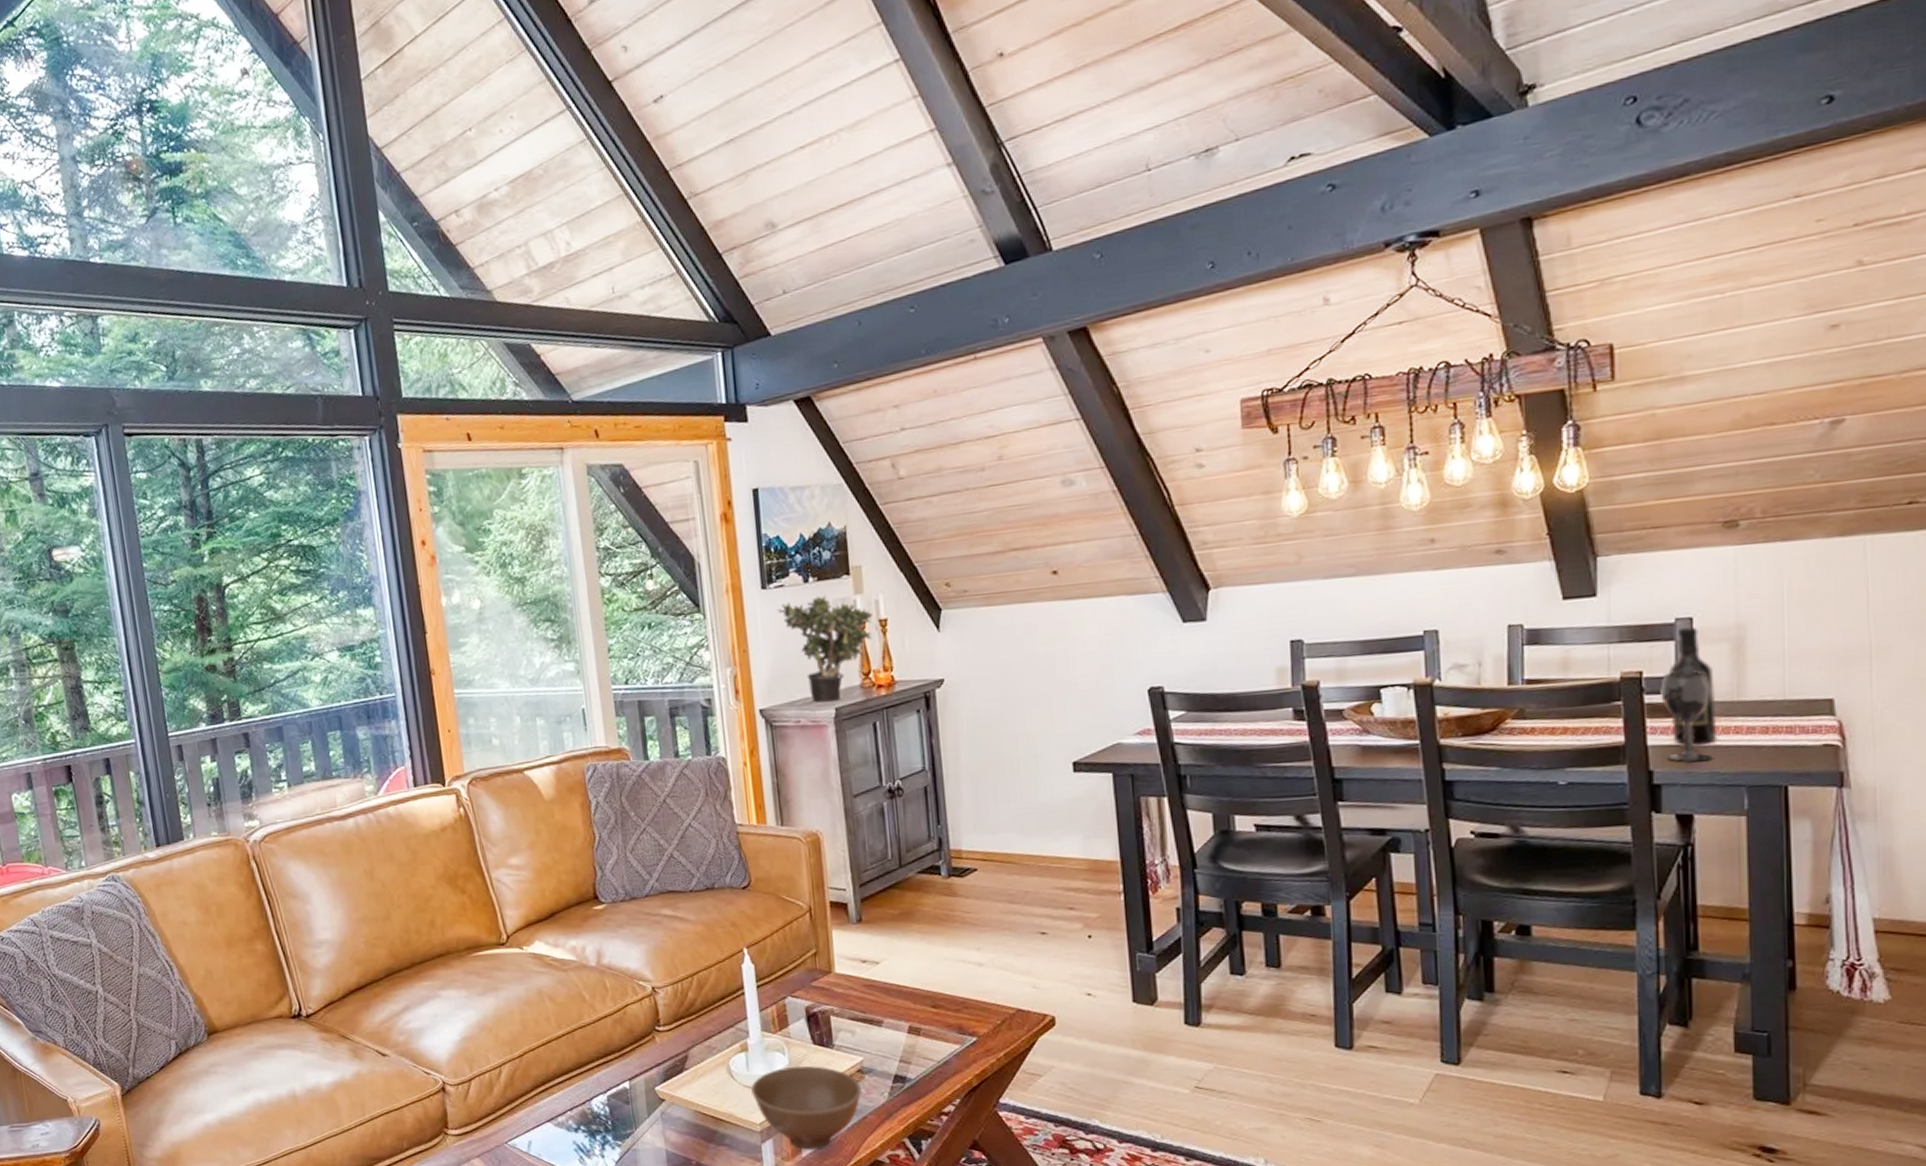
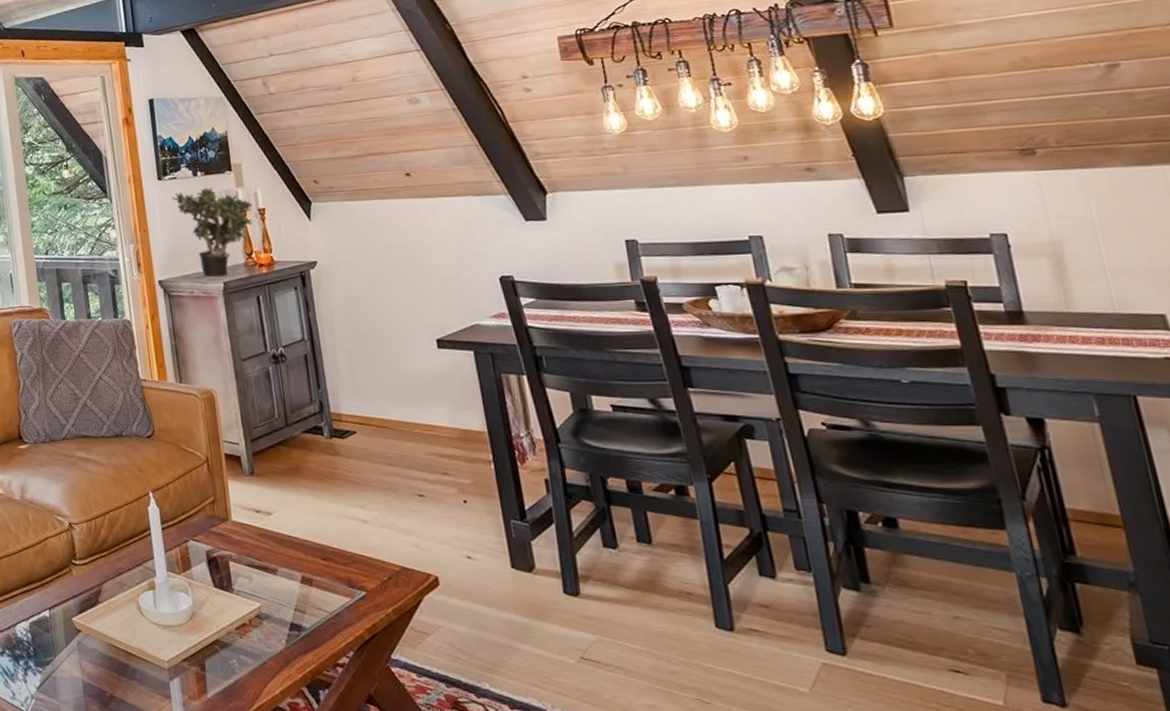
bowl: present [751,1065,862,1150] -> none [159,607,261,691]
wine glass: present [1660,671,1713,762] -> none [987,282,1053,368]
wine bottle: present [1669,627,1718,745] -> none [992,242,1055,352]

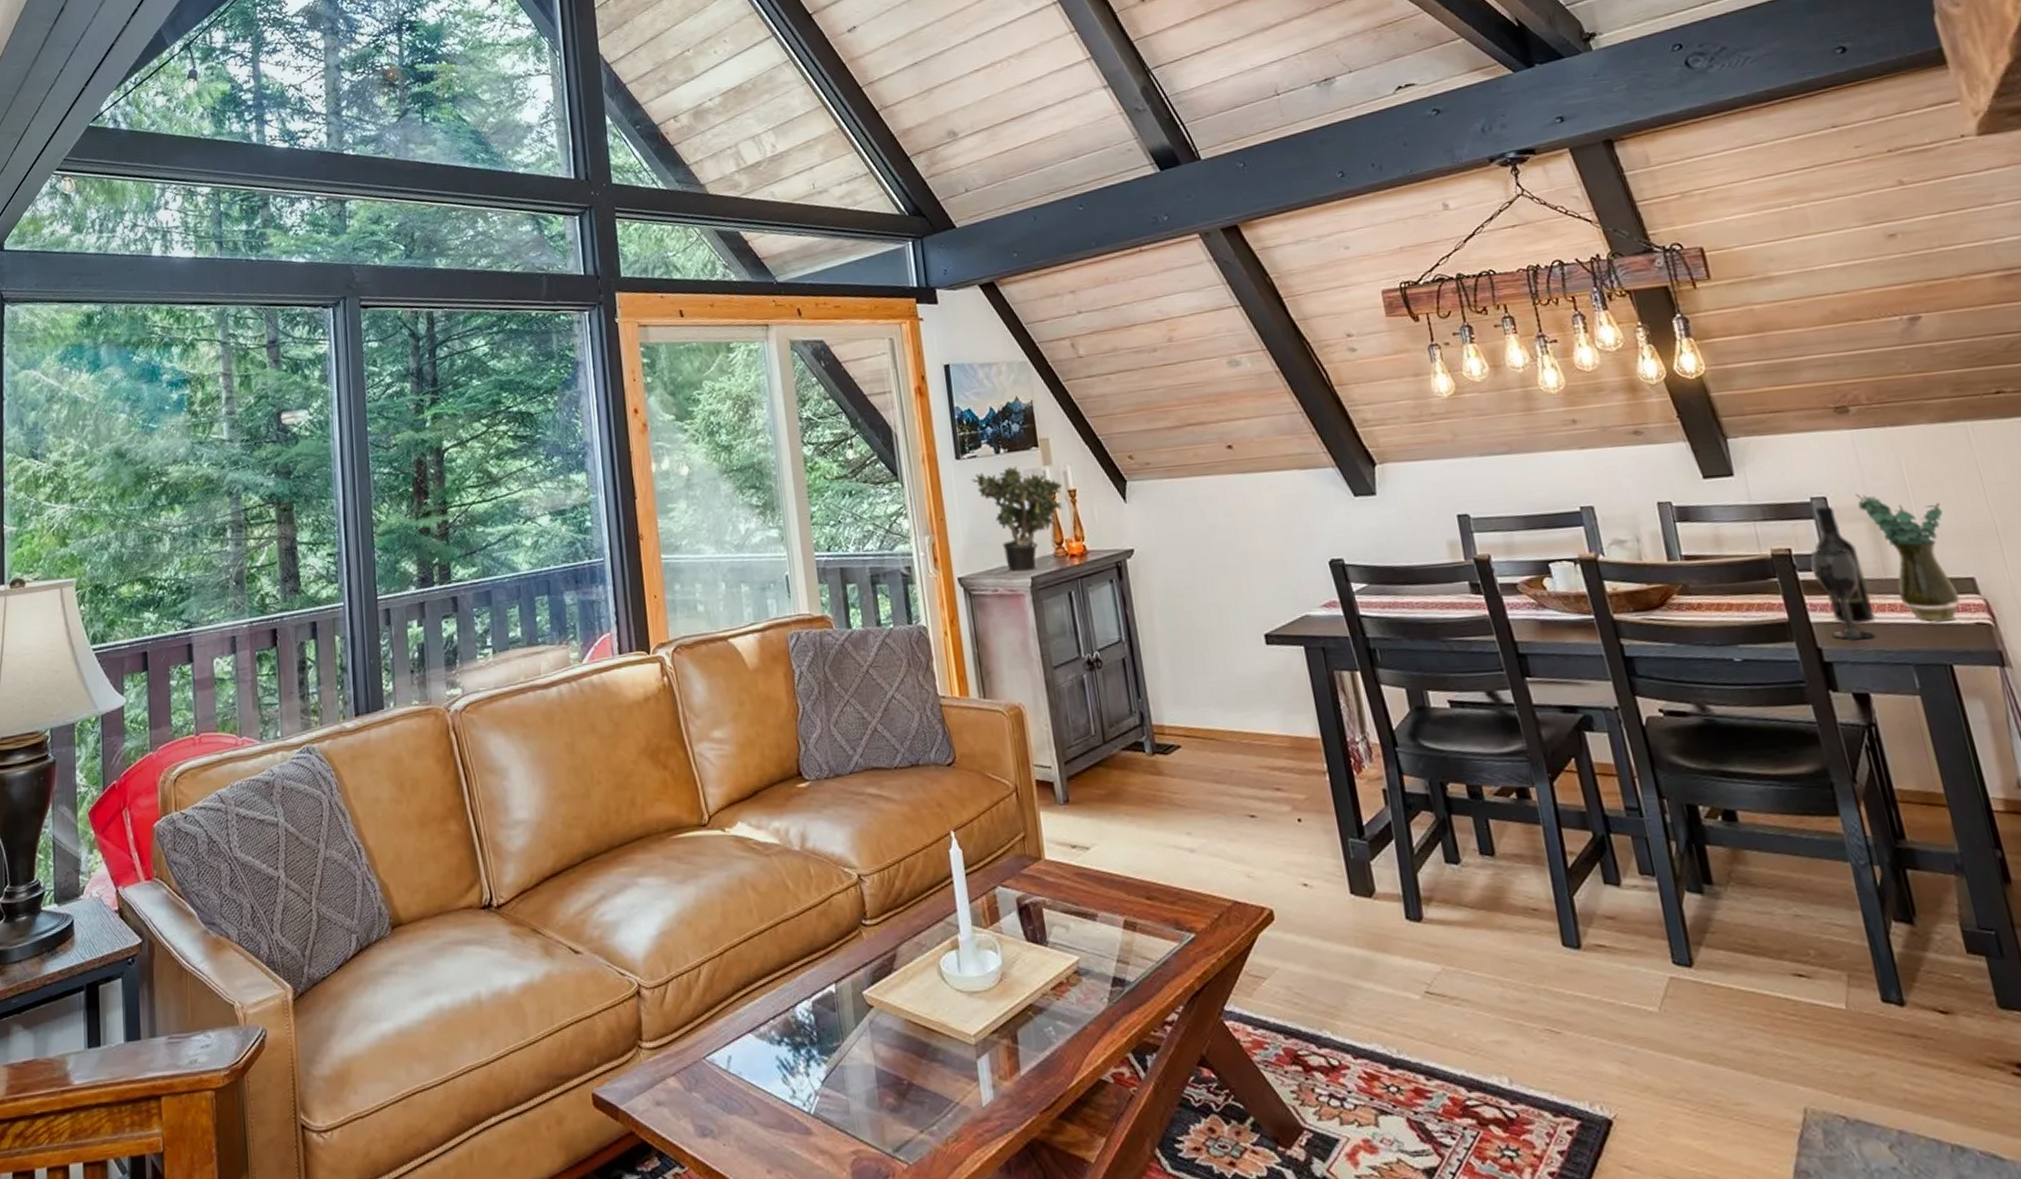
wine glass: none [987,282,1053,368] -> present [1810,549,1875,640]
wine bottle: none [992,242,1055,352] -> present [1815,506,1876,622]
vase: none [1039,231,1148,355] -> present [1855,493,1960,622]

